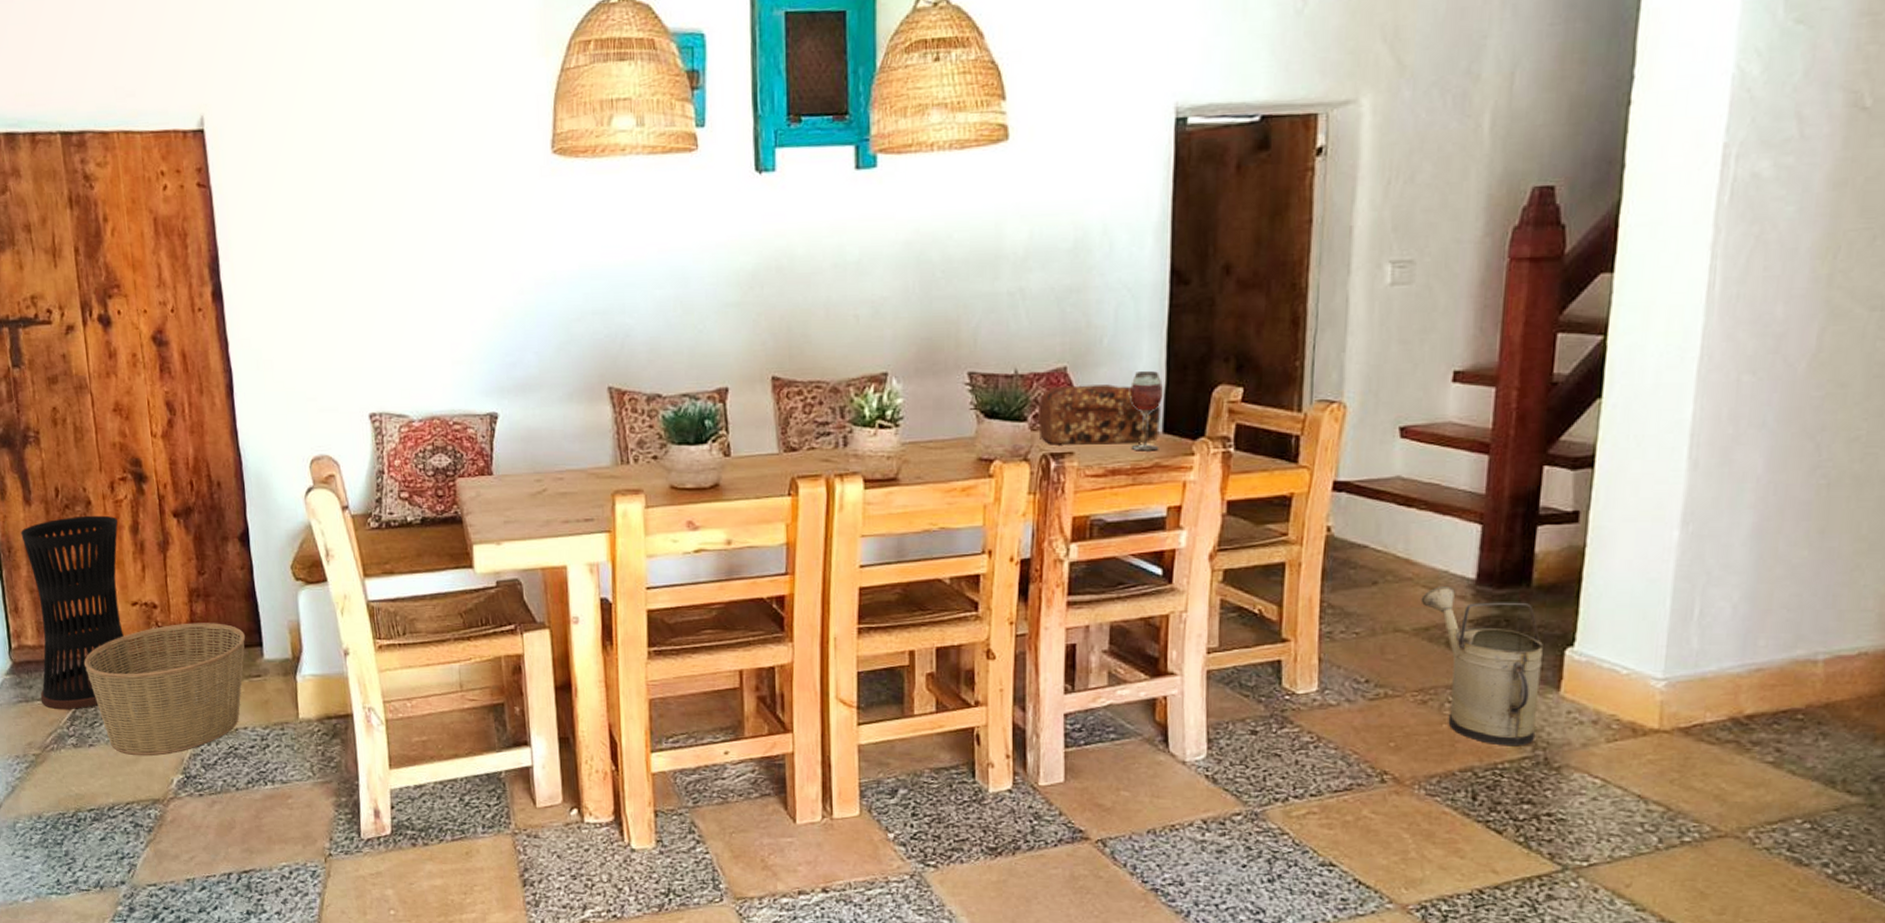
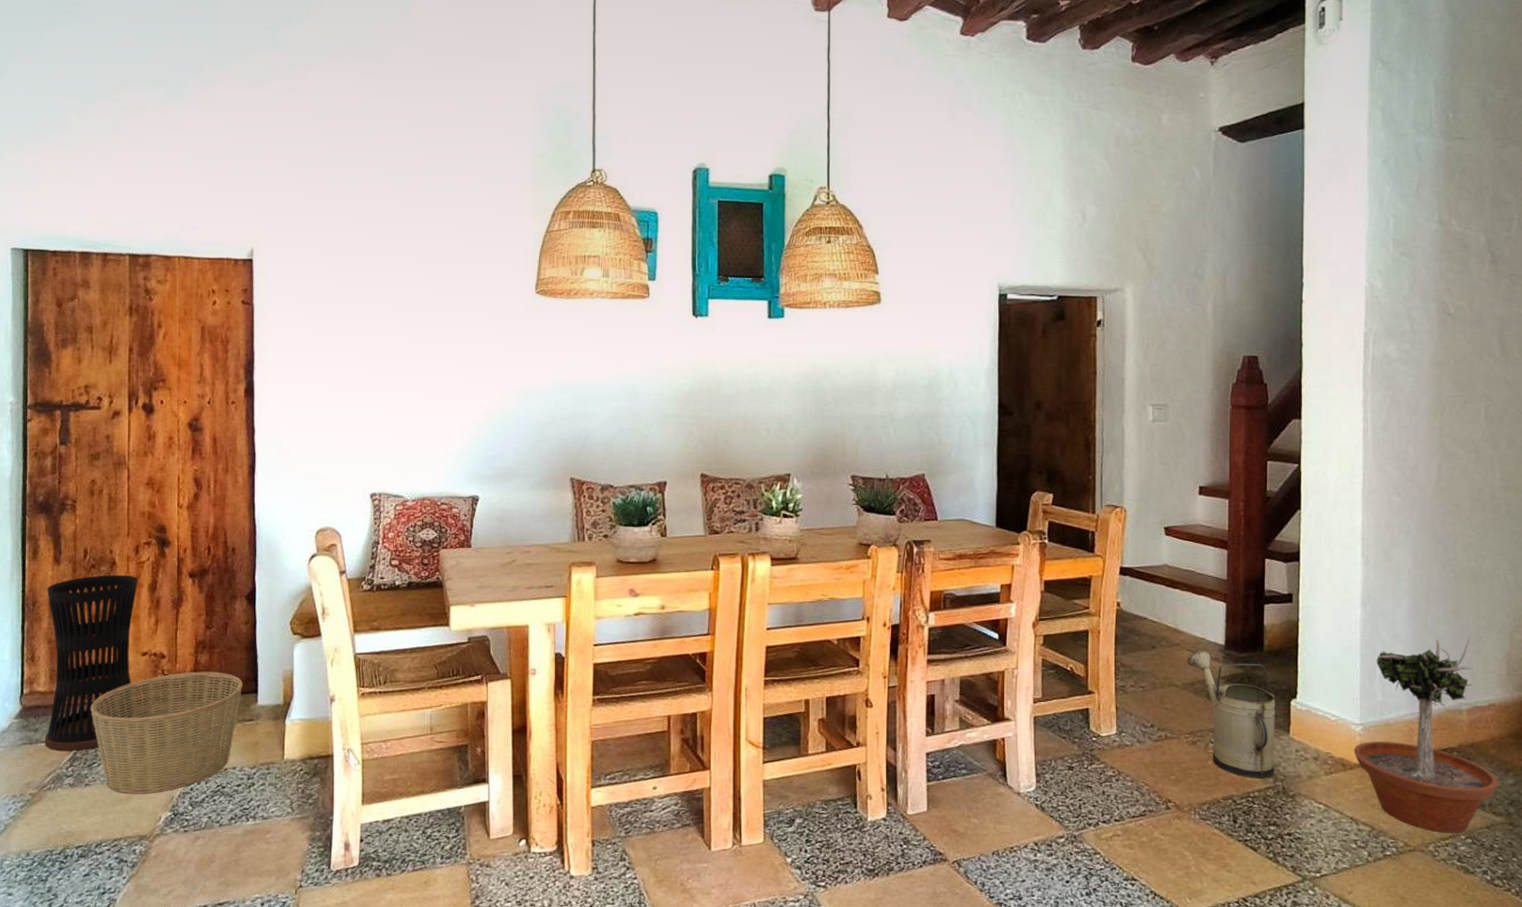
bread loaf: present [1037,384,1160,445] -> none [903,488,994,535]
wineglass: present [1130,371,1164,451] -> none [971,479,996,541]
potted tree: none [1650,562,1862,816] -> present [1353,635,1500,833]

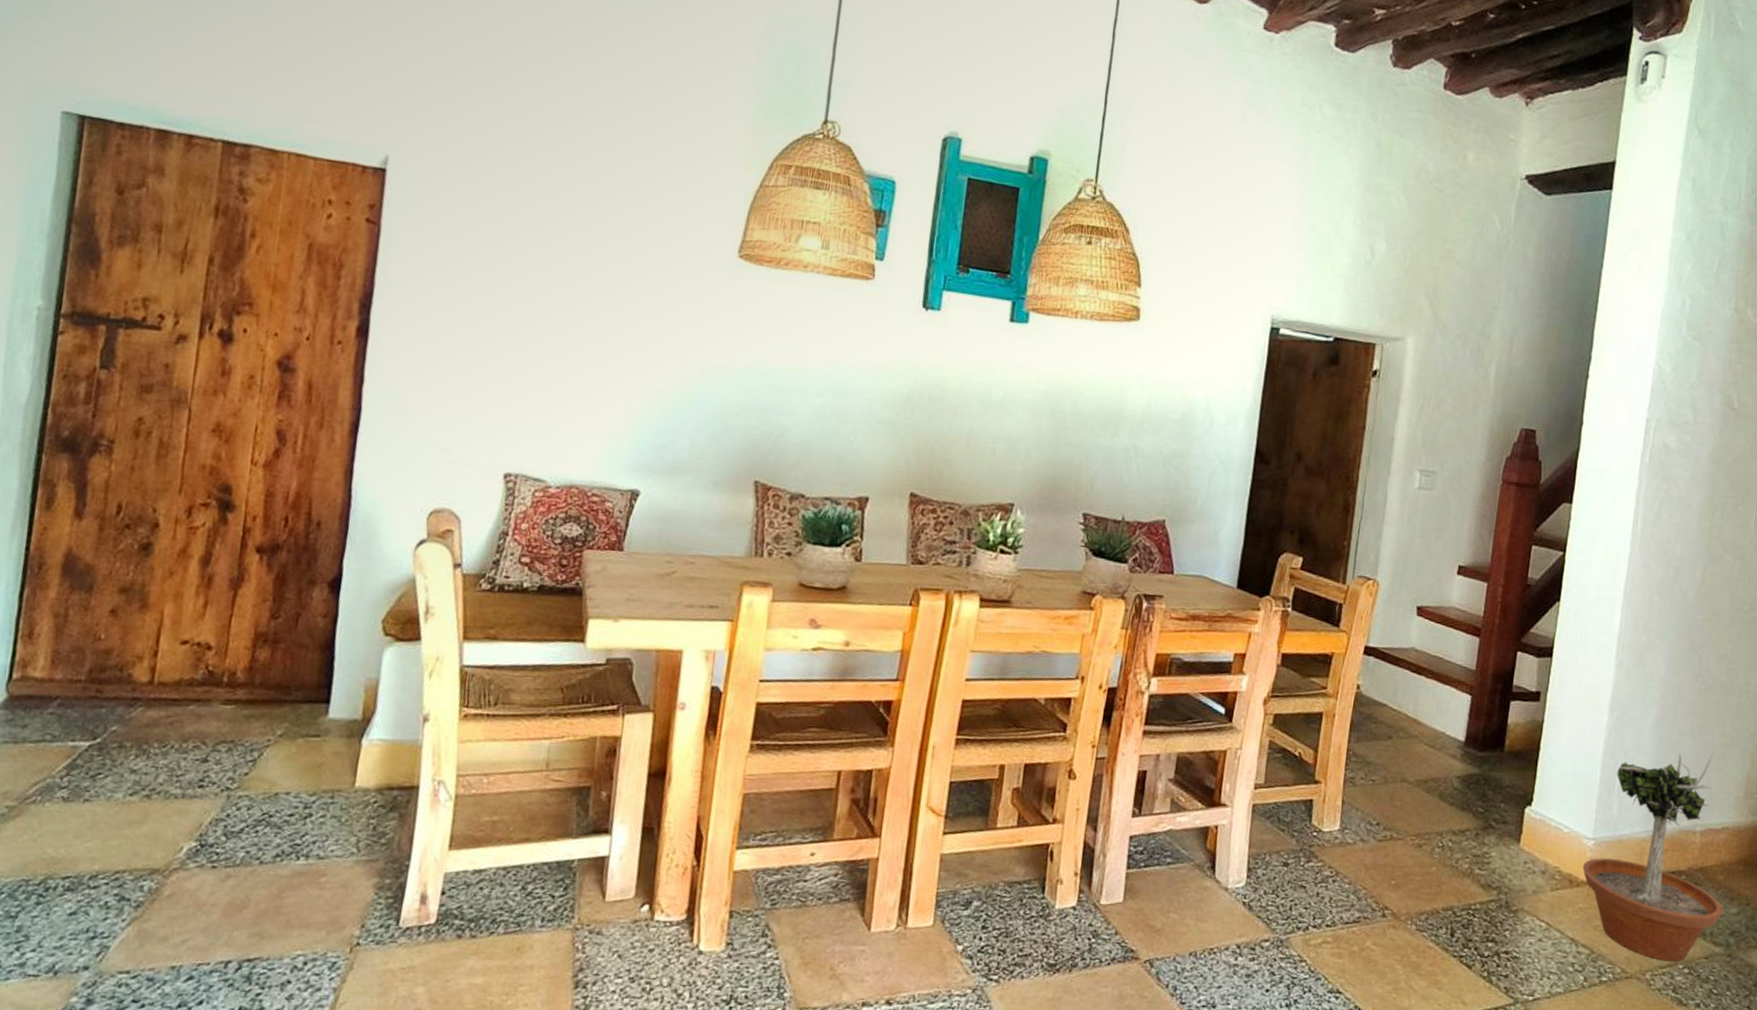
umbrella stand: present [44,574,138,751] -> none [34,538,187,757]
basket: present [90,671,243,794] -> none [102,669,312,818]
watering can: present [1187,650,1275,779] -> none [1423,745,1510,890]

